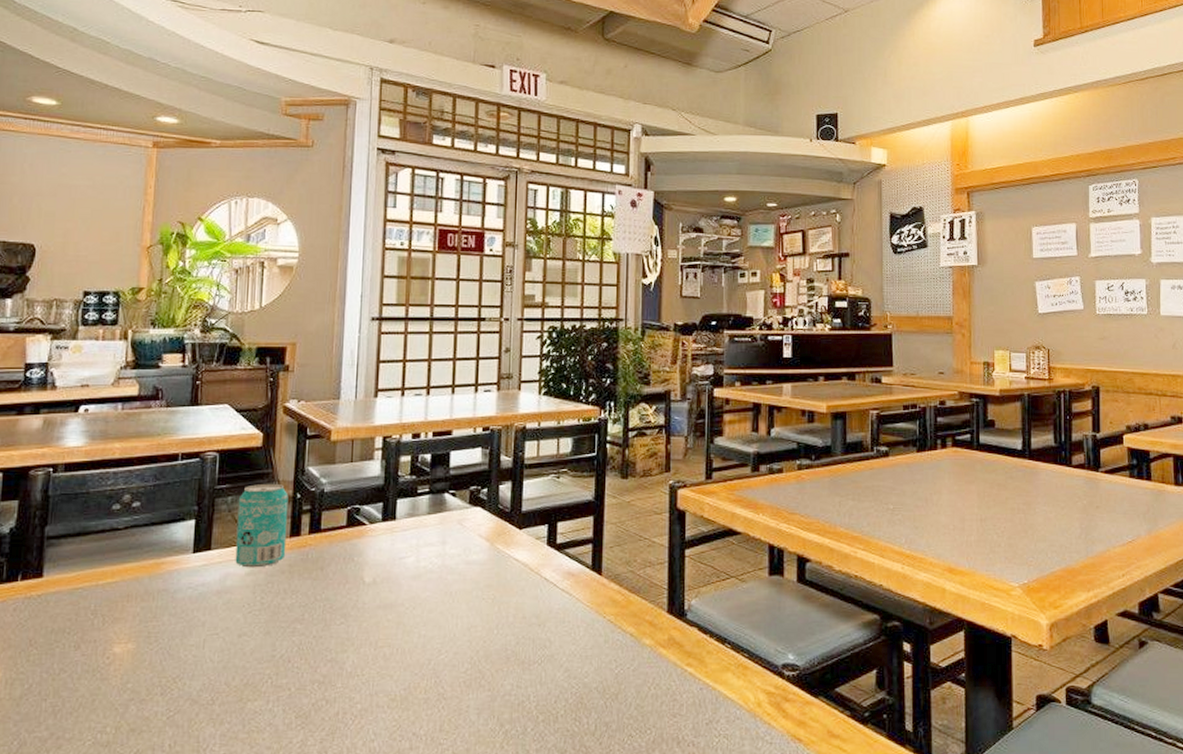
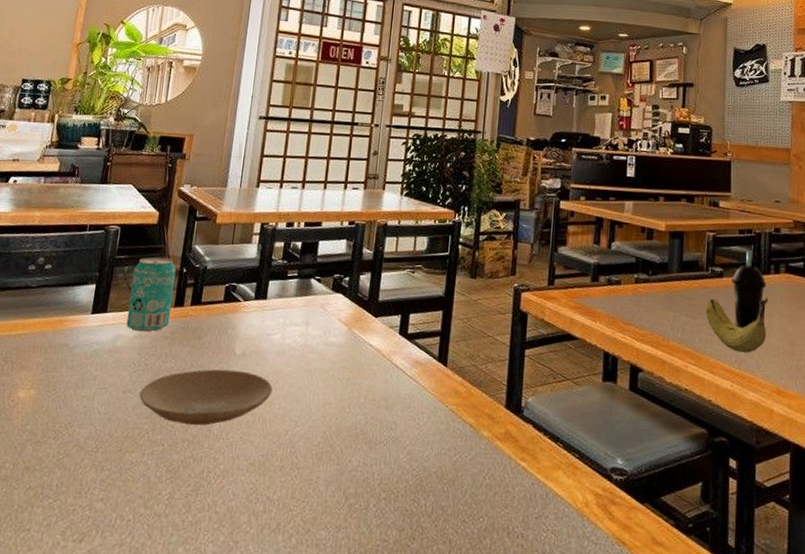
plate: none [257,600,410,665] -> present [139,369,273,426]
fruit: none [872,474,936,533] -> present [705,298,769,353]
cup: none [898,426,934,509] -> present [732,250,767,329]

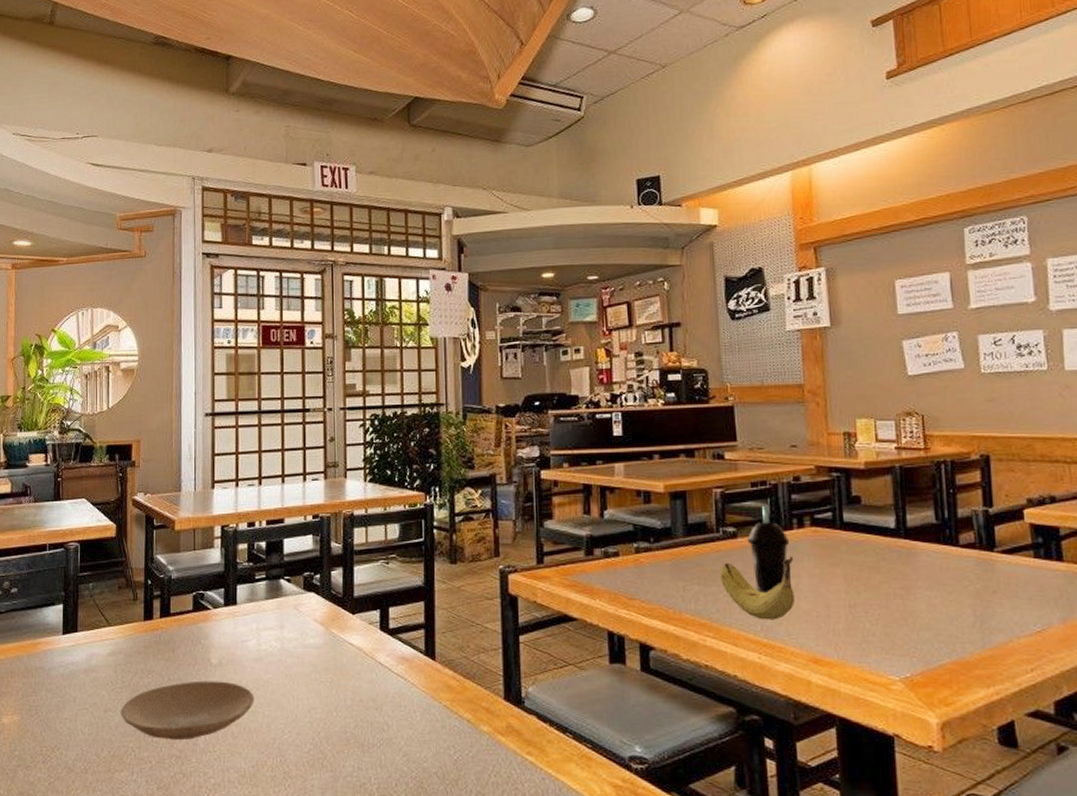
beverage can: present [126,257,176,333] -> none [98,570,141,649]

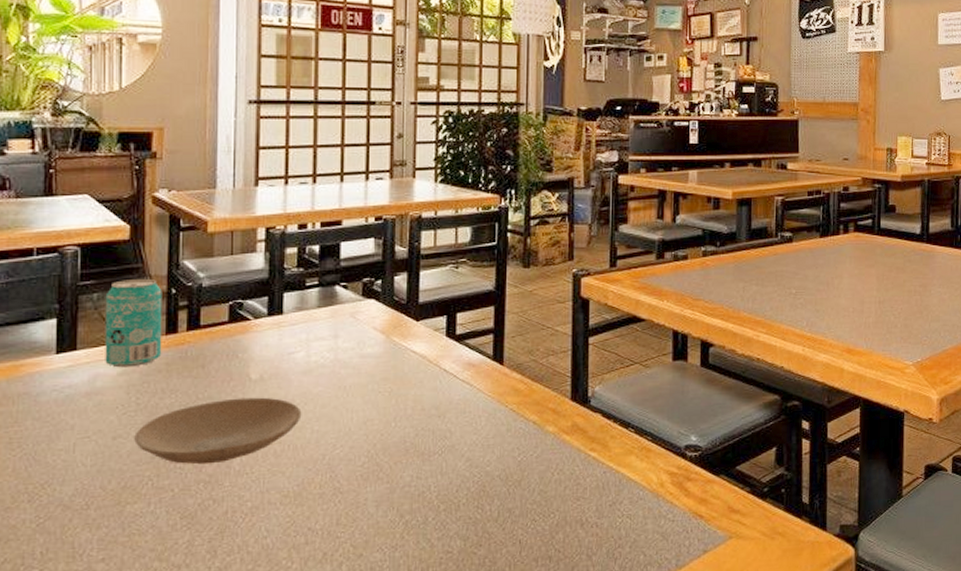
beverage can: none [98,570,141,649] -> present [105,278,162,368]
fruit: present [720,556,795,620] -> none [775,259,838,316]
cup: present [748,505,790,594] -> none [801,212,836,293]

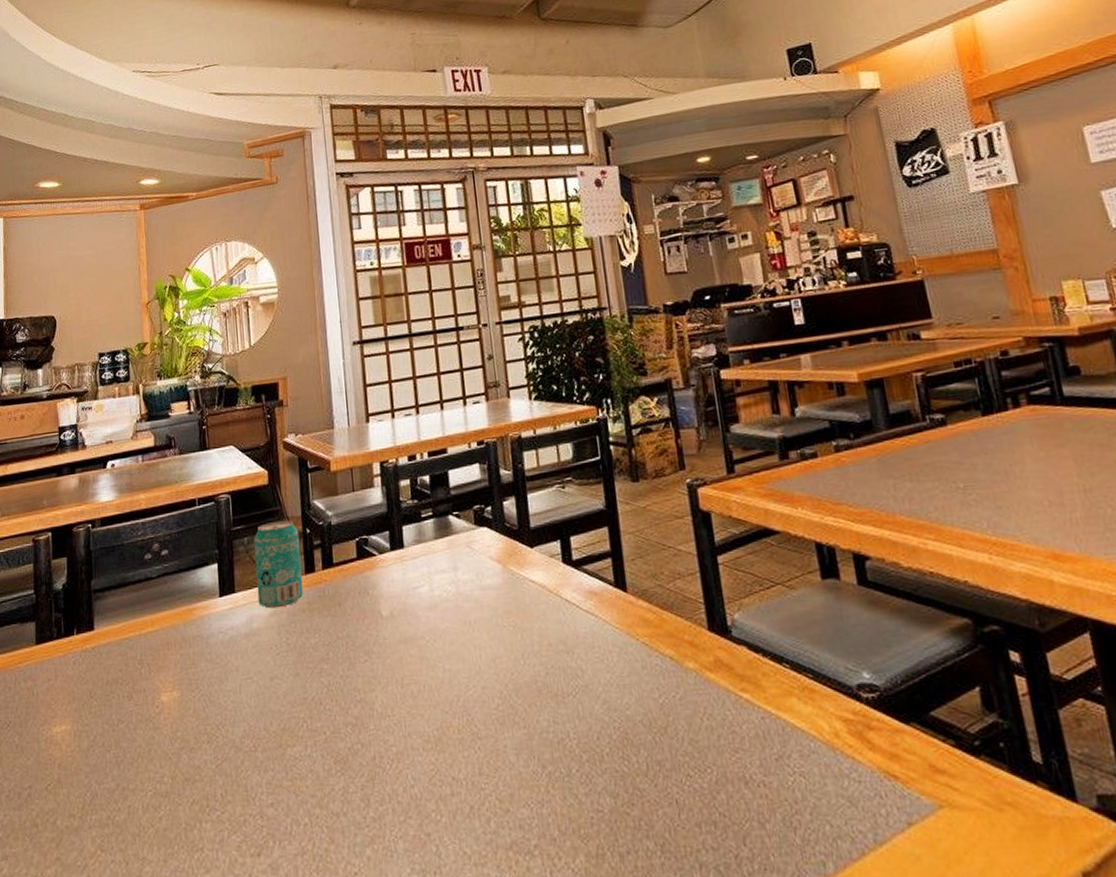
plate: present [134,397,302,465] -> none [288,634,433,706]

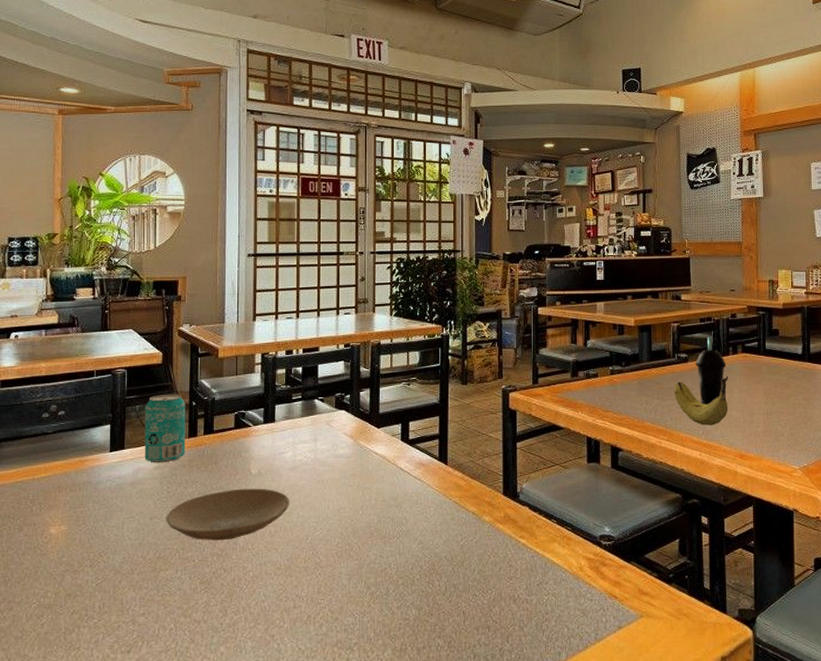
plate: none [288,634,433,706] -> present [166,488,290,541]
fruit: none [932,440,1022,515] -> present [674,376,729,426]
cup: none [958,385,1008,486] -> present [696,336,726,406]

